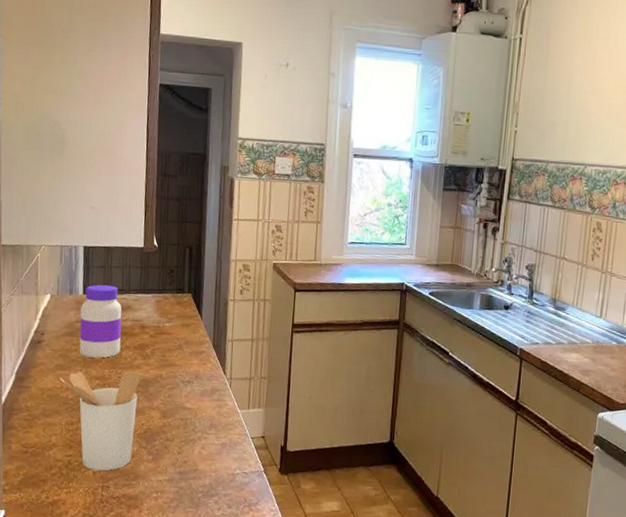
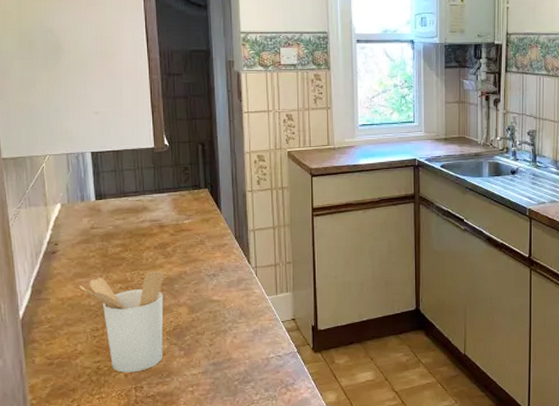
jar: present [79,284,122,358] -> none [94,188,141,262]

